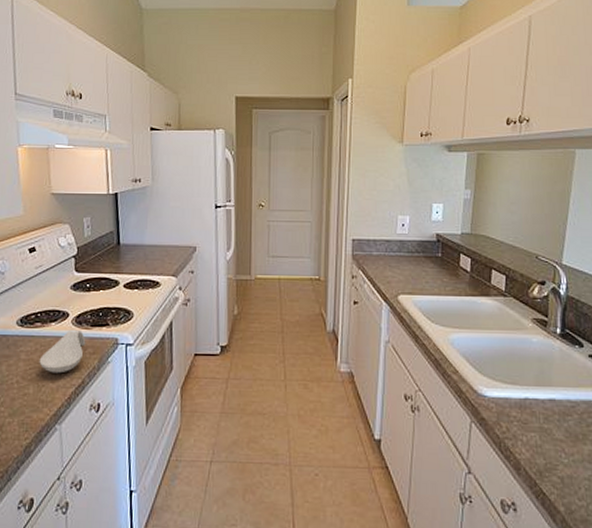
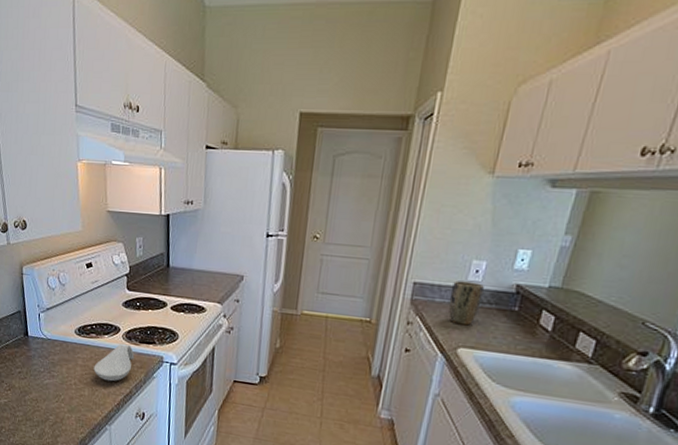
plant pot: none [384,235,411,274] -> present [448,280,484,326]

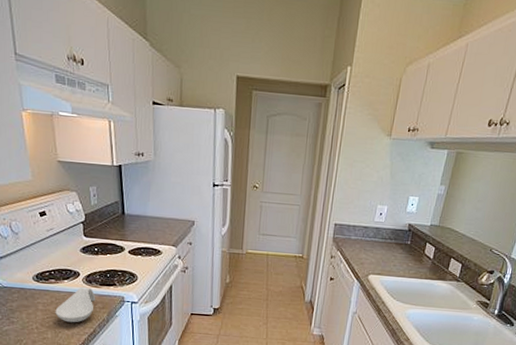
plant pot: present [448,280,484,326] -> none [361,222,386,257]

